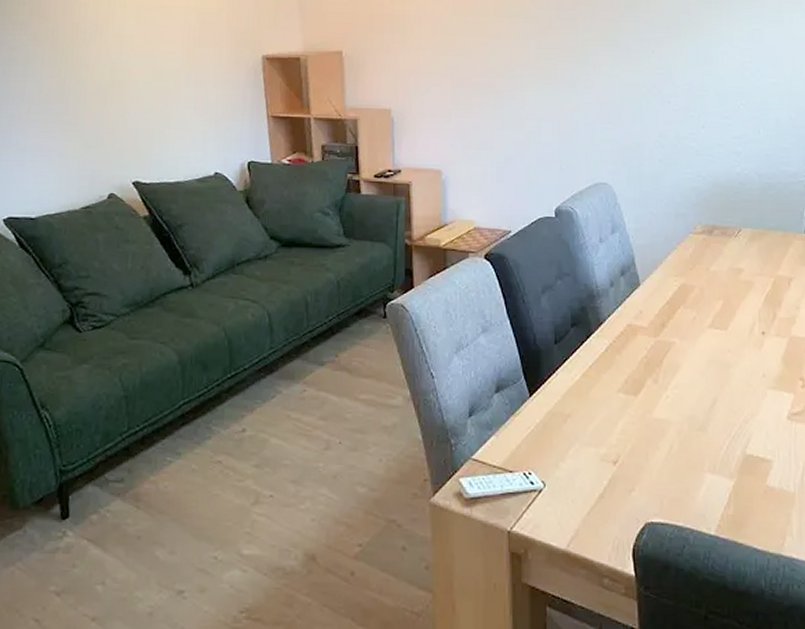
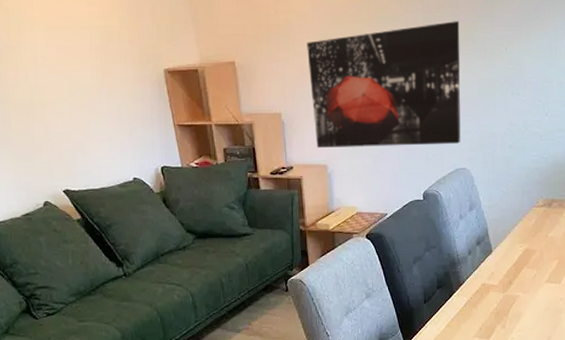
wall art: none [424,20,601,154] -> present [307,21,461,148]

